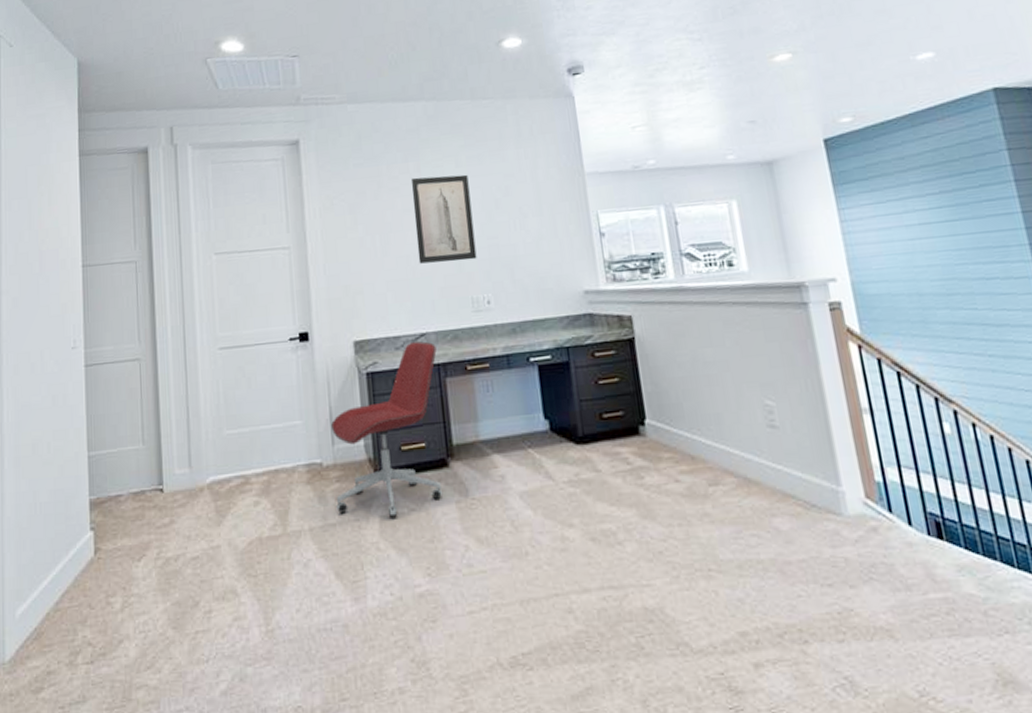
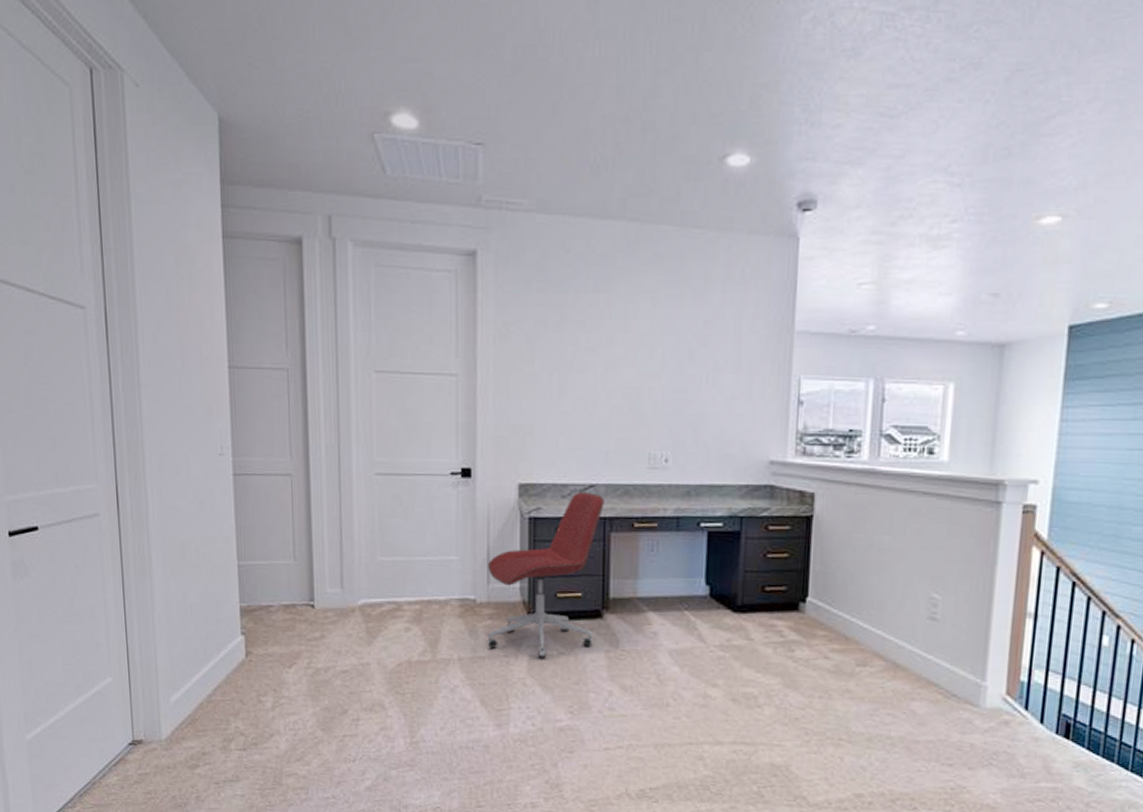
wall art: present [411,174,477,264] -> none [597,312,663,413]

